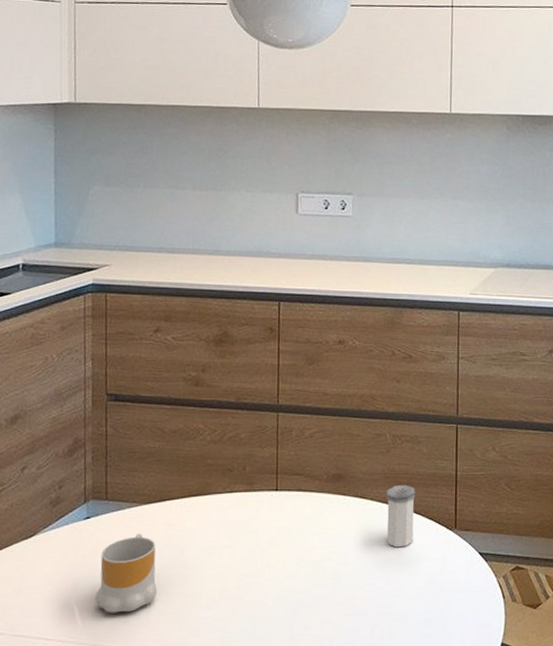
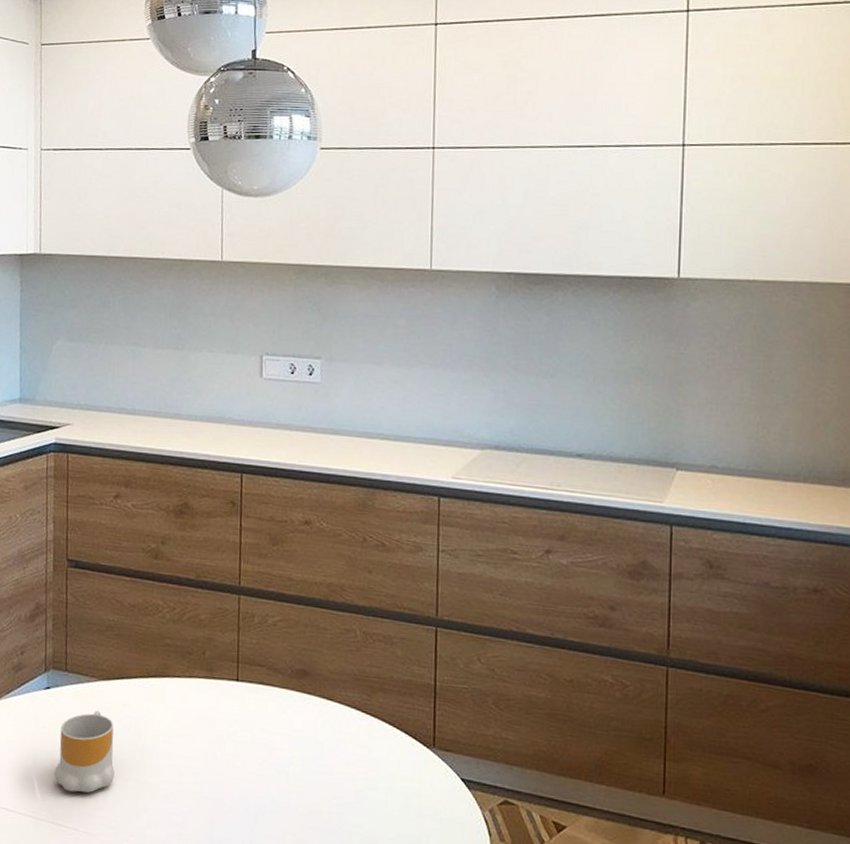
salt shaker: present [387,484,415,548] -> none [356,689,388,761]

